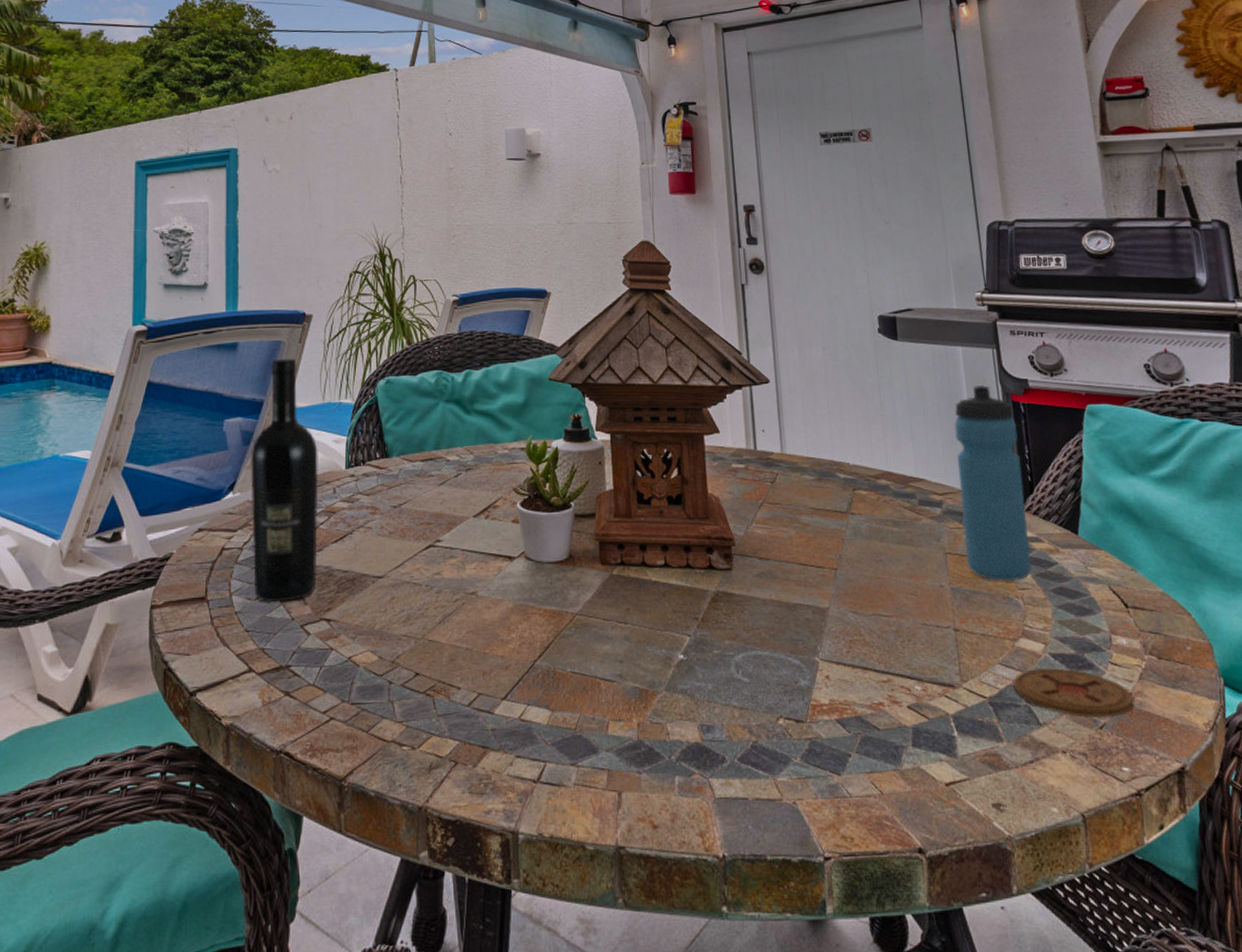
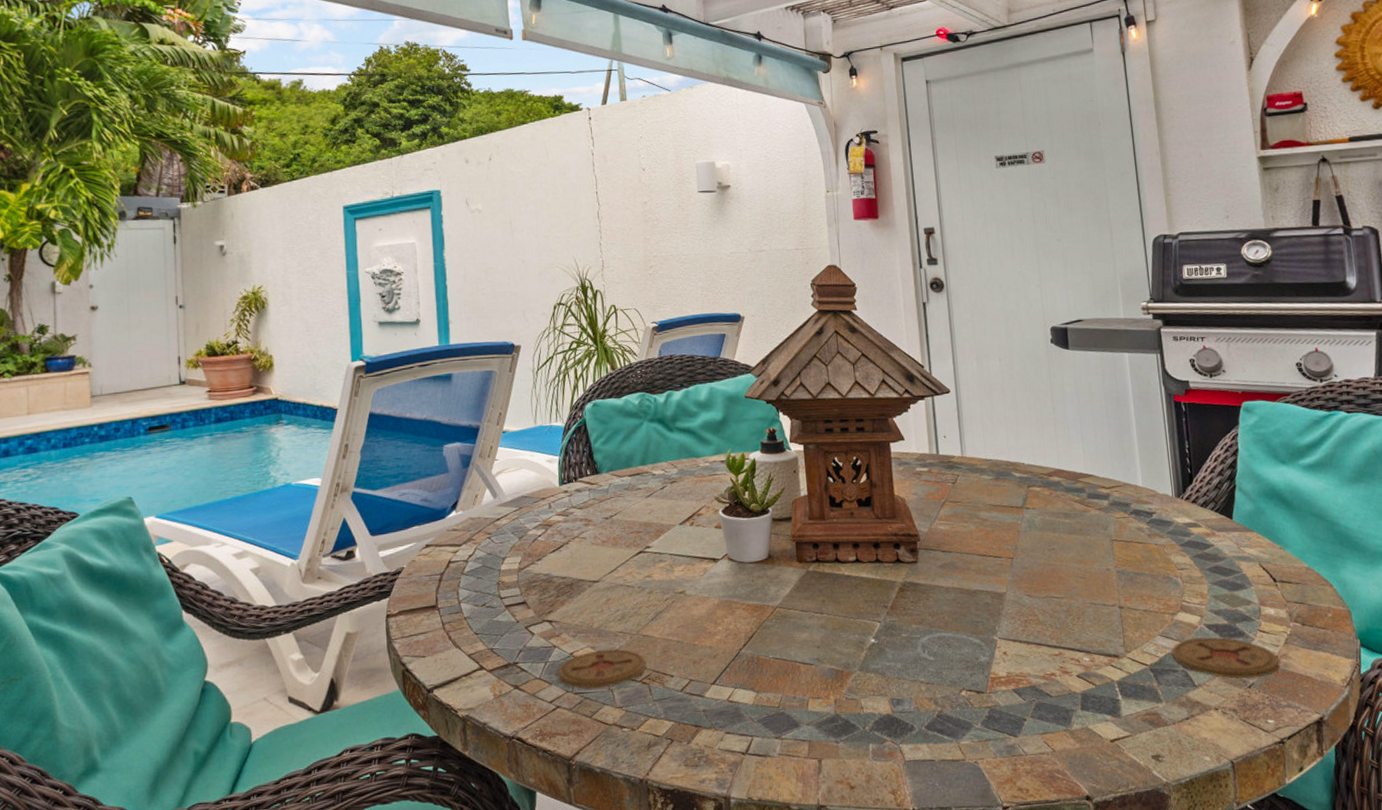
wine bottle: present [251,358,319,603] -> none [470,386,538,608]
coaster: none [333,654,431,700] -> present [557,649,647,690]
water bottle: present [954,385,1032,582] -> none [1121,388,1190,564]

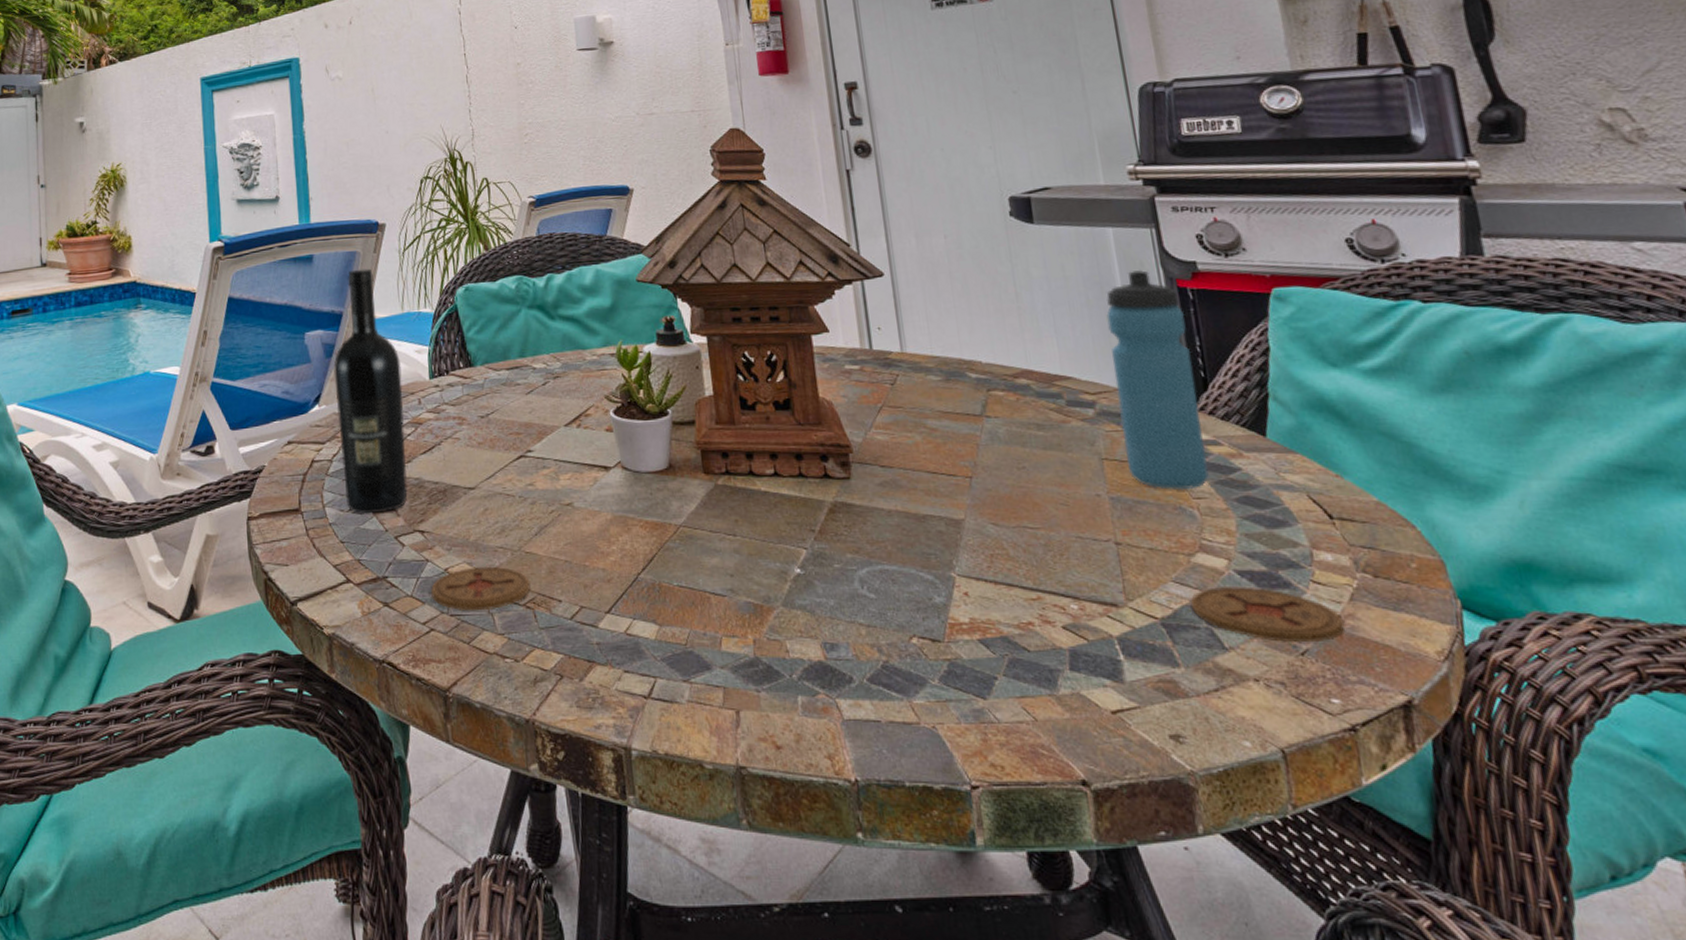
wine bottle: none [470,386,538,608] -> present [333,268,408,515]
water bottle: none [1121,388,1190,564] -> present [1106,270,1209,491]

